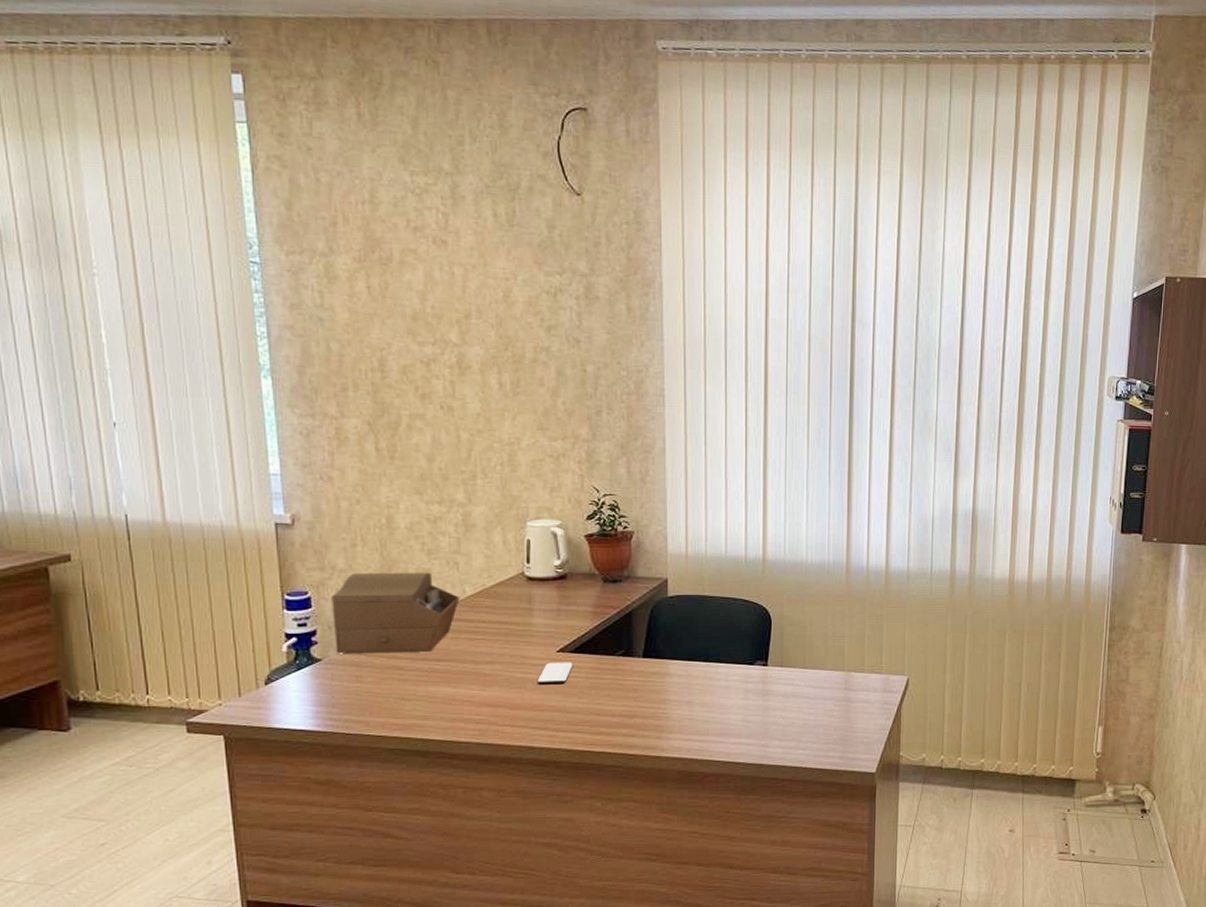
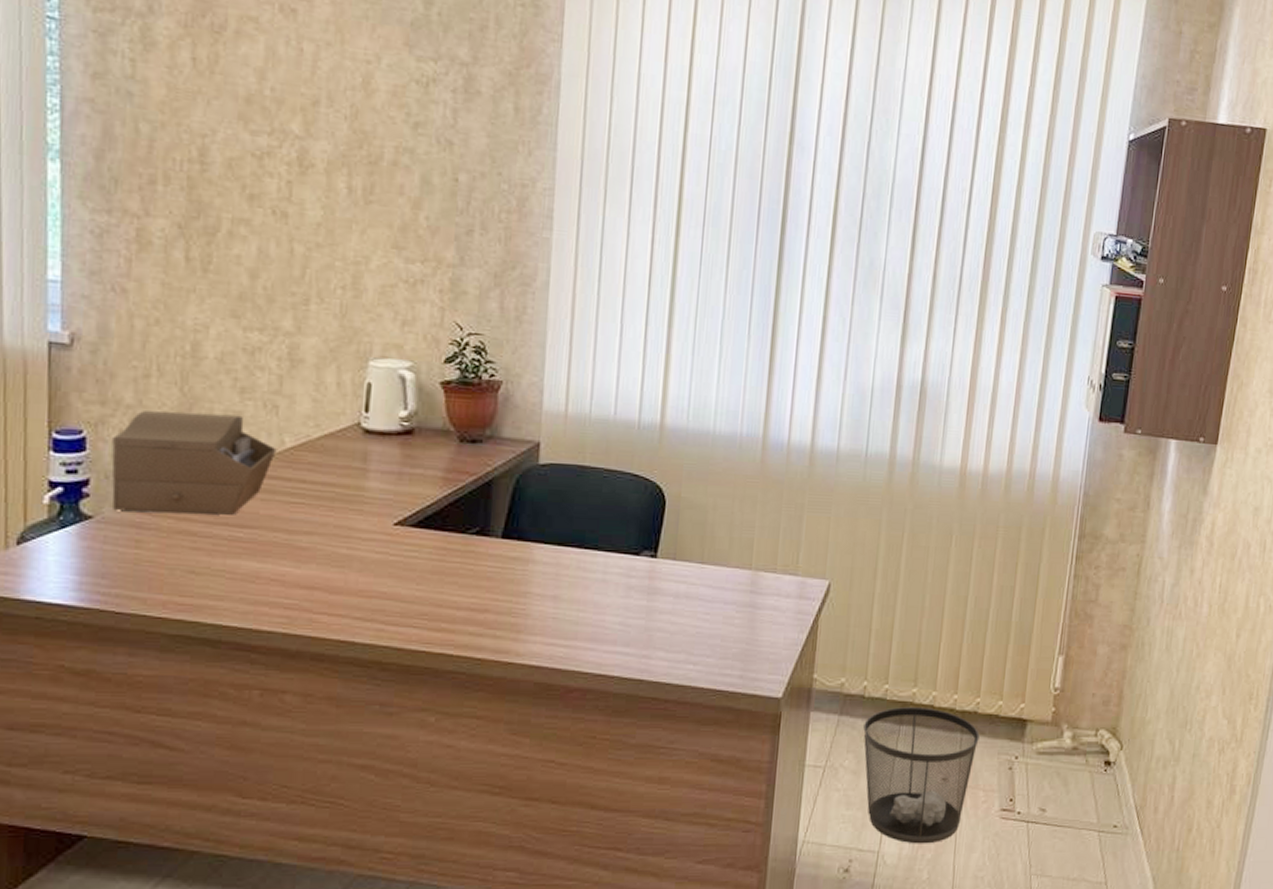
phone: present [537,662,573,685] -> none [365,537,414,566]
waste bin: none [943,774,1038,884] -> present [863,707,980,844]

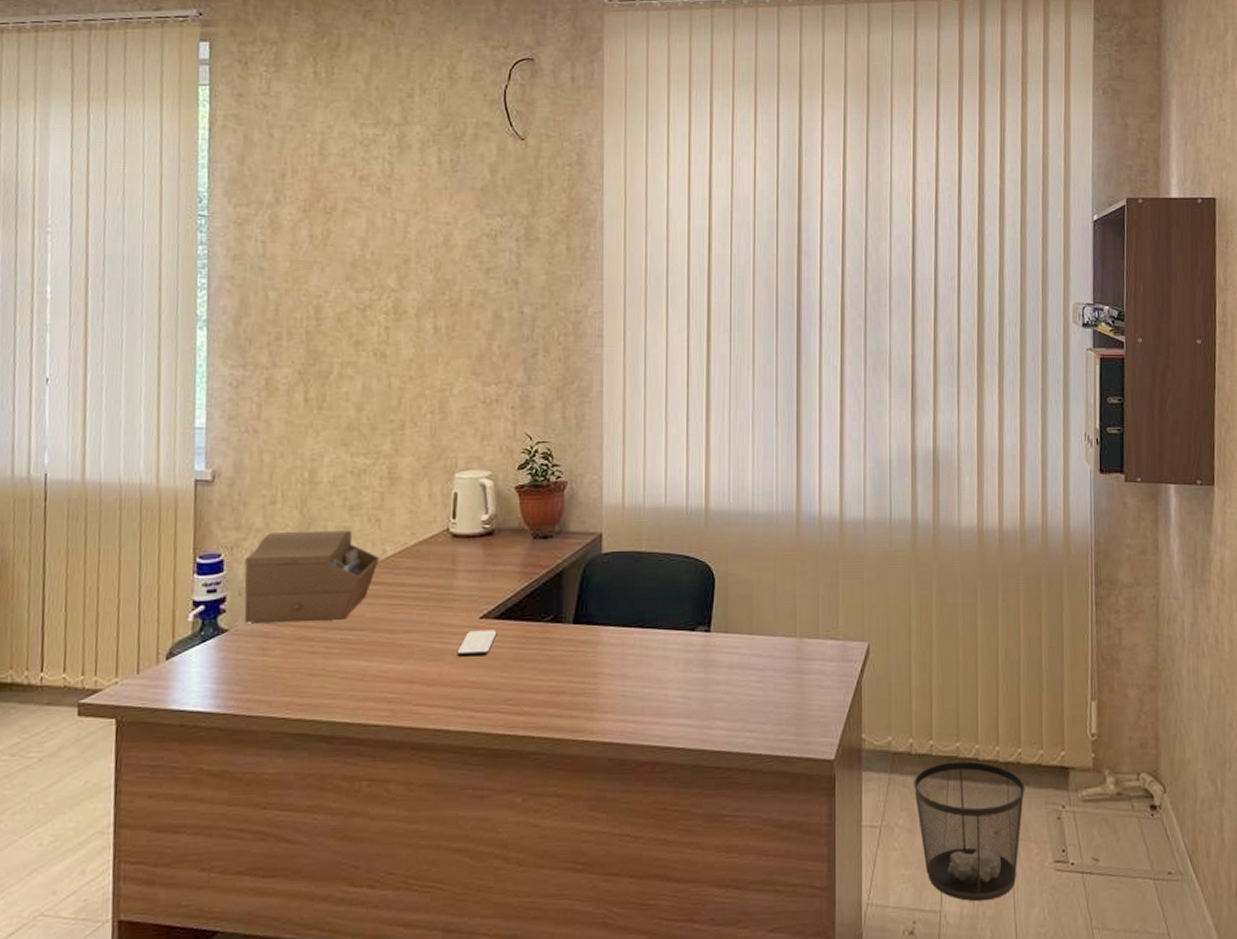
phone: none [365,537,414,566] -> present [456,630,497,657]

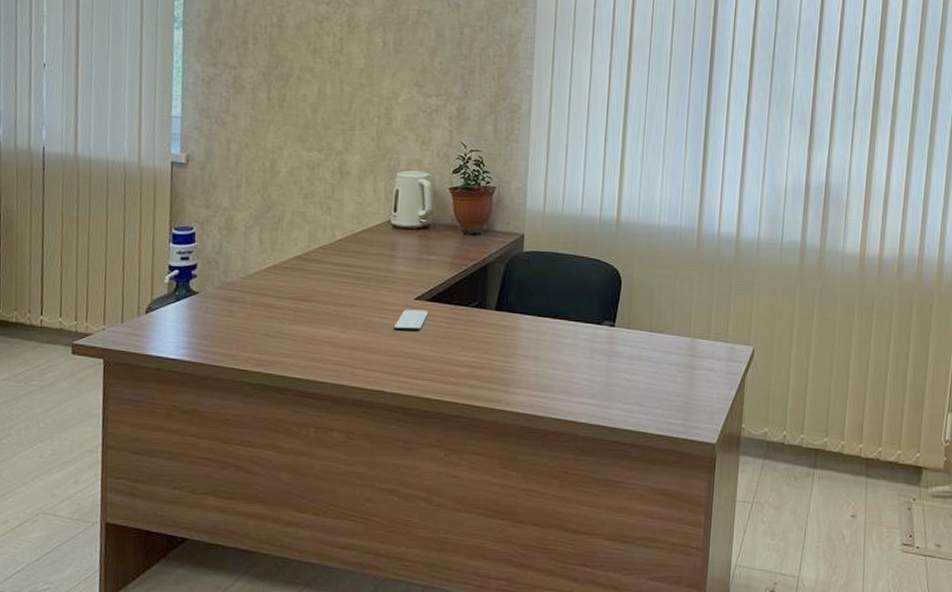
sewing box: present [244,530,380,624] -> none [212,212,330,292]
waste bin: present [914,761,1025,902] -> none [784,454,882,572]

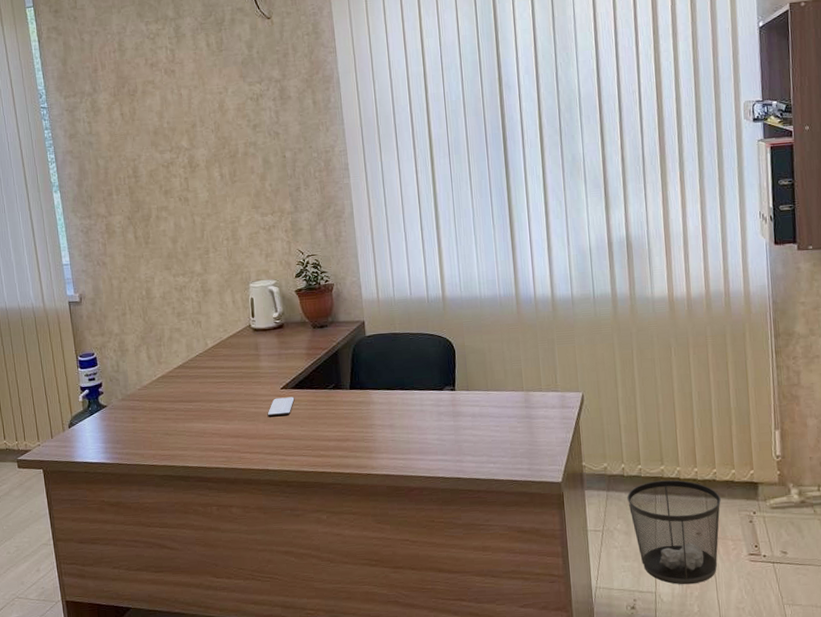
waste bin: none [784,454,882,572] -> present [627,480,721,585]

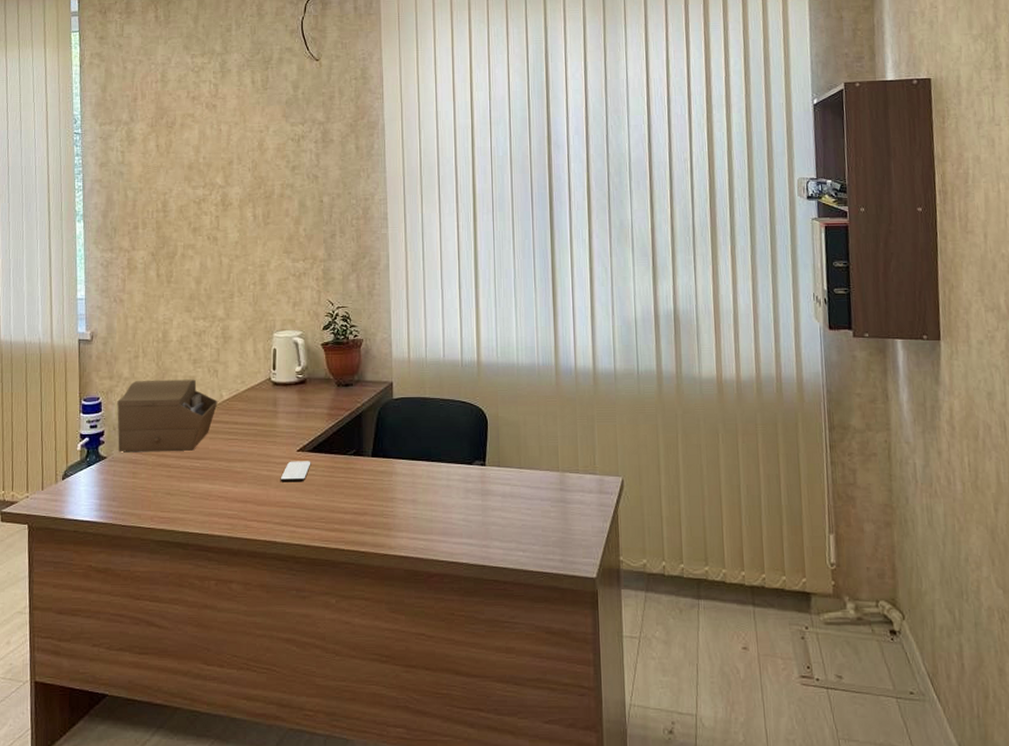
sewing box: none [111,331,204,401] -> present [117,379,218,453]
waste bin: present [627,480,721,585] -> none [667,584,770,708]

